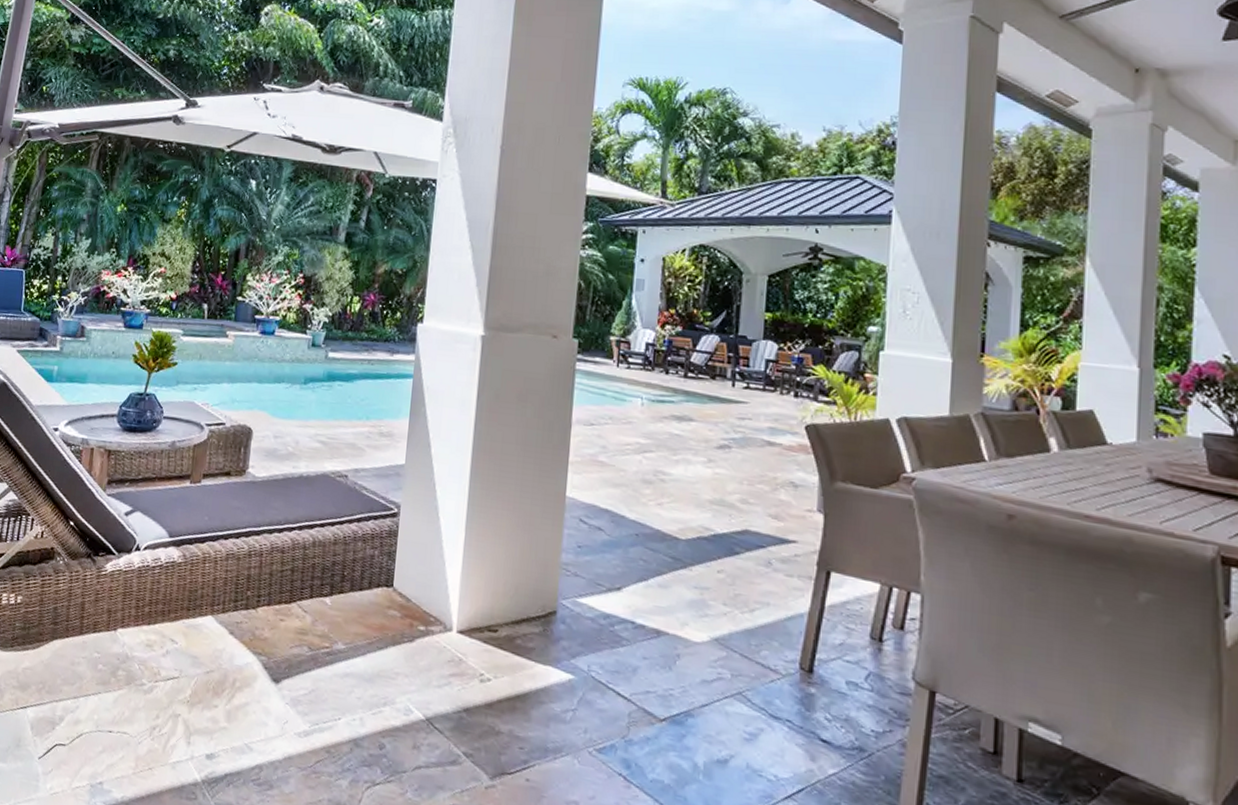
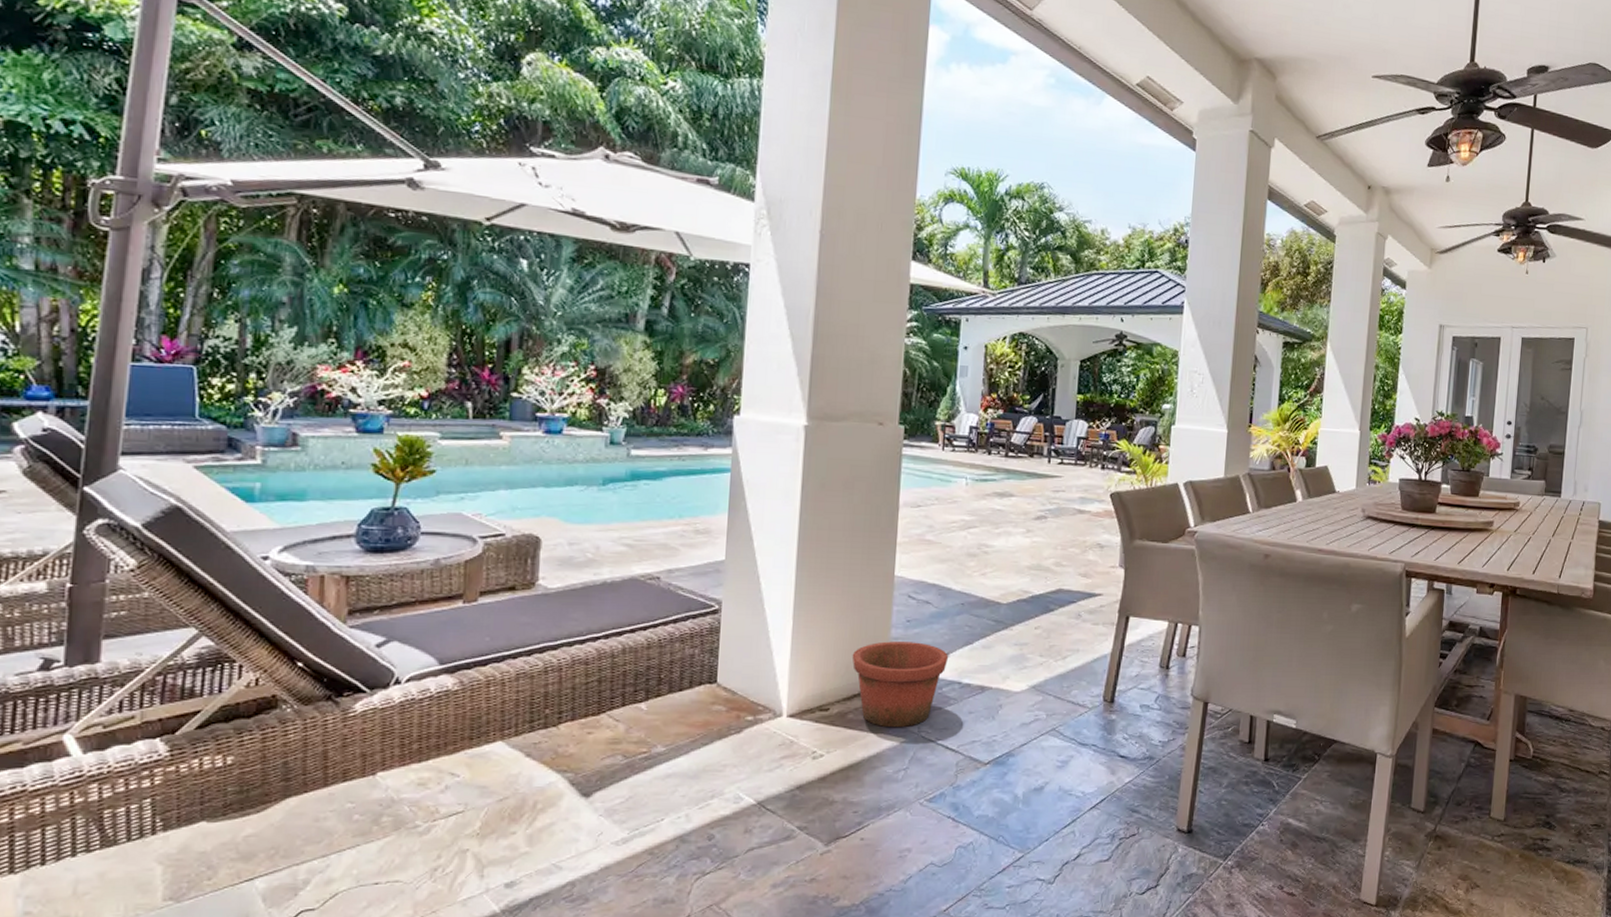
pot: none [521,565,622,664] -> present [852,641,949,728]

